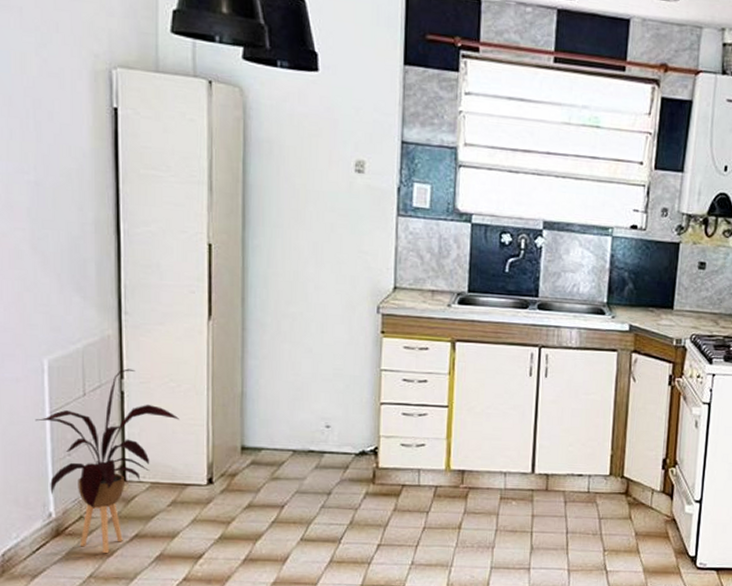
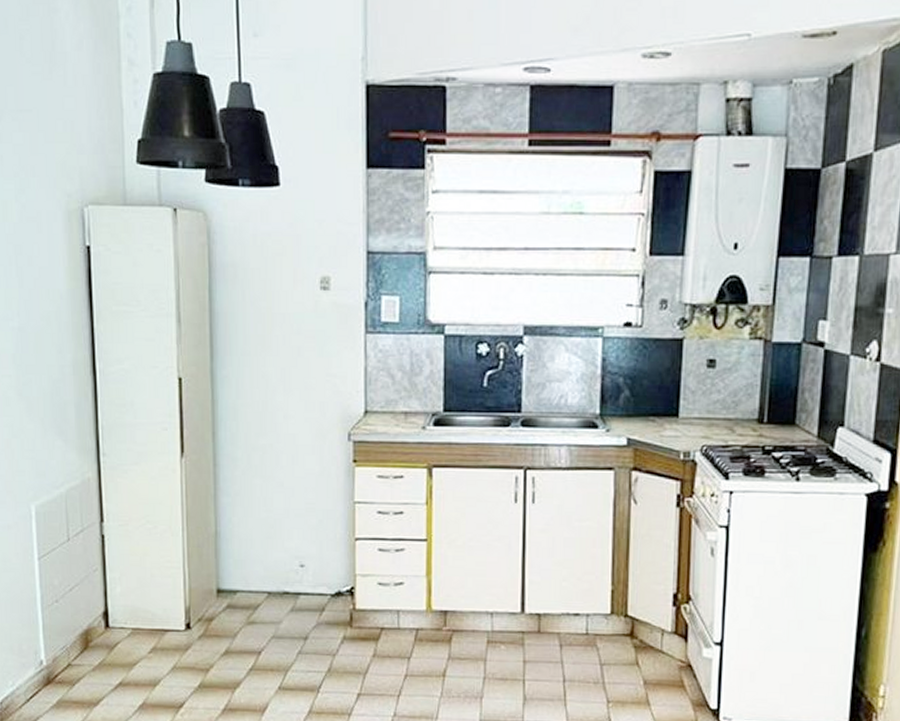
house plant: present [35,368,179,553] -> none [25,511,156,701]

